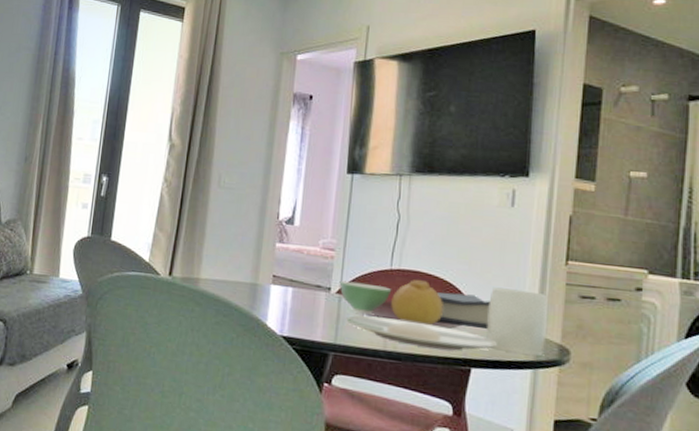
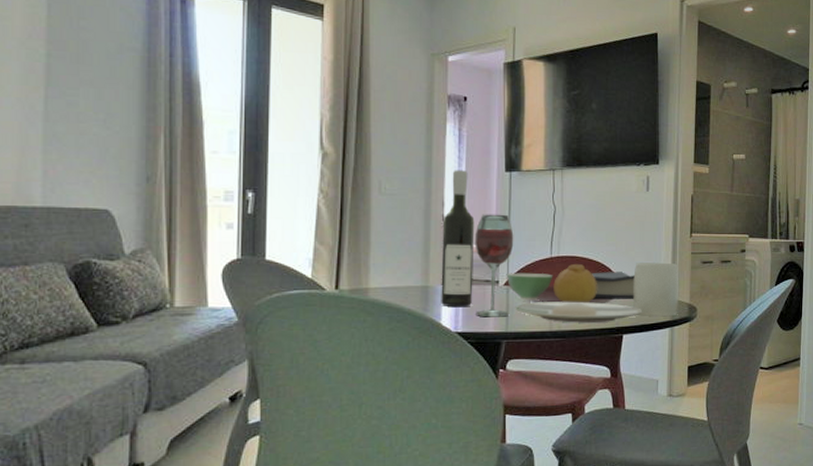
bottle: none [268,168,311,310] -> present [441,170,475,307]
wineglass: none [303,215,351,327] -> present [475,214,514,317]

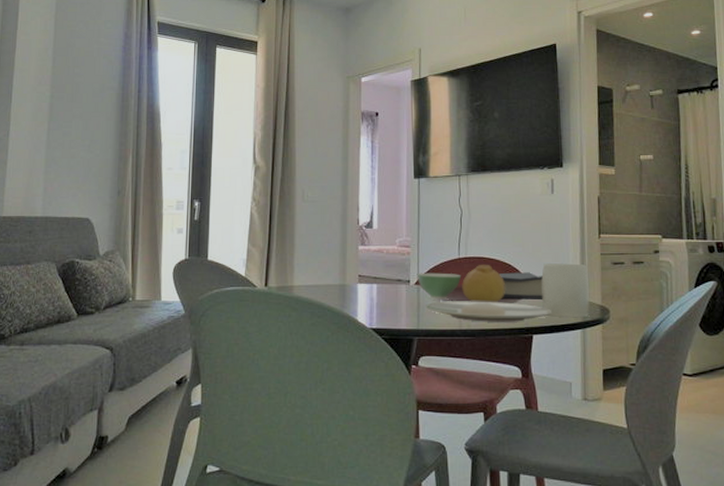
bottle: present [441,170,475,307] -> none [357,178,387,304]
wineglass: present [475,214,514,317] -> none [387,218,423,315]

